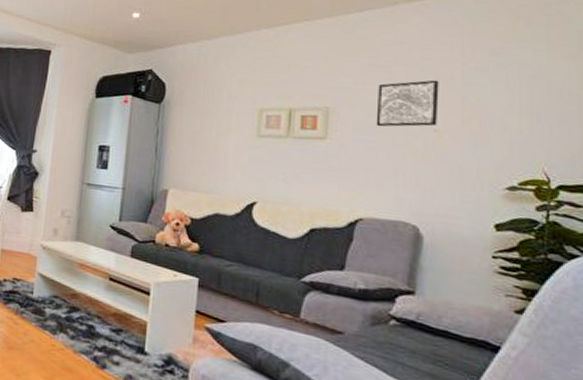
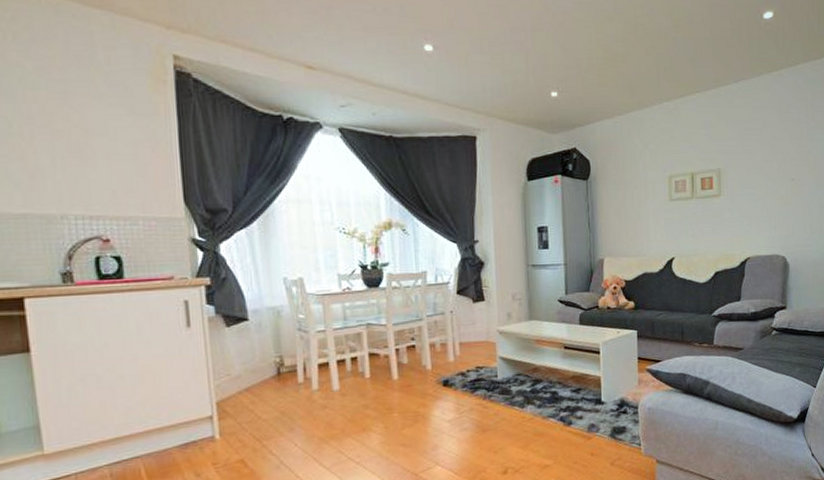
wall art: present [376,80,439,127] -> none [753,138,794,181]

